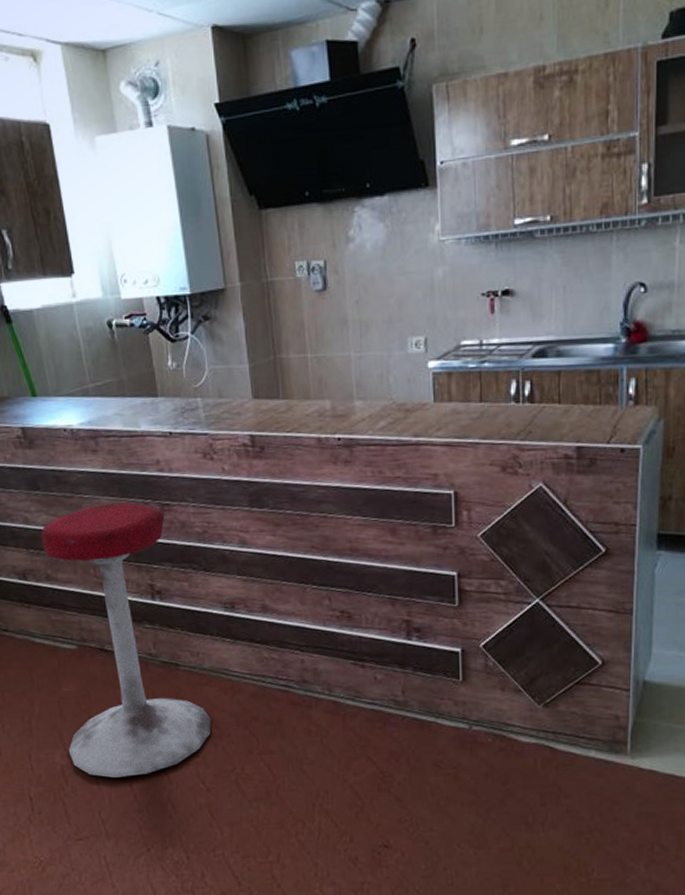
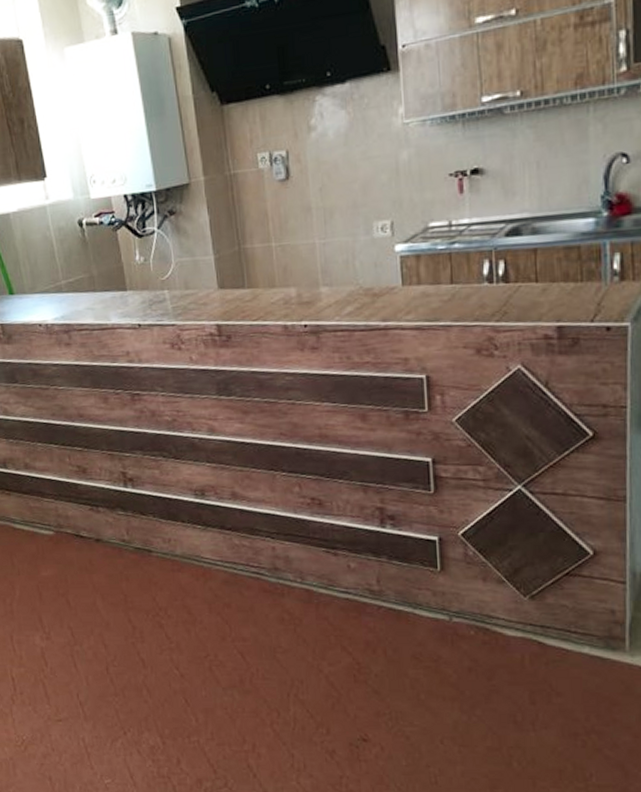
stool: present [40,502,212,778] -> none [19,393,184,661]

